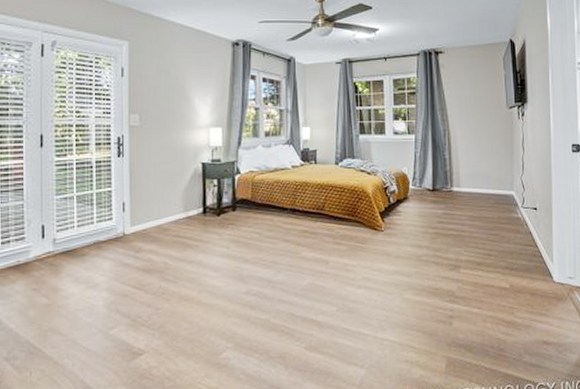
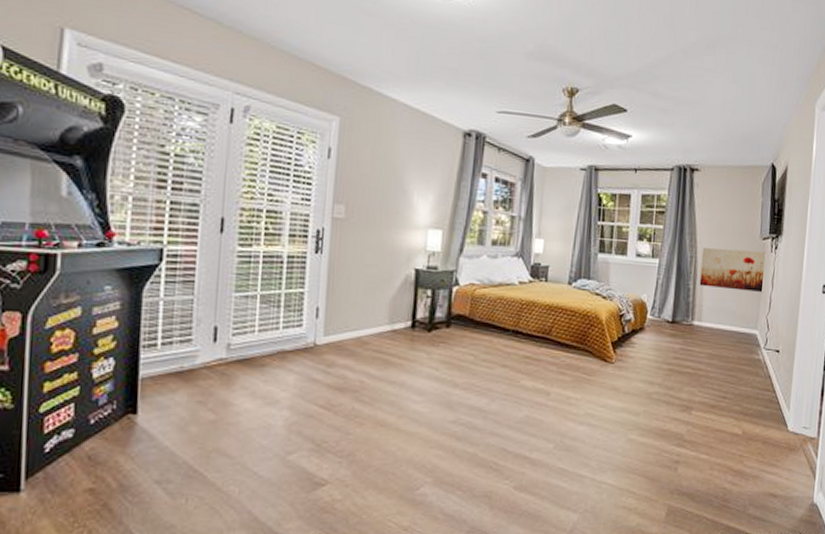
wall art: none [453,119,516,157] -> present [699,247,766,293]

